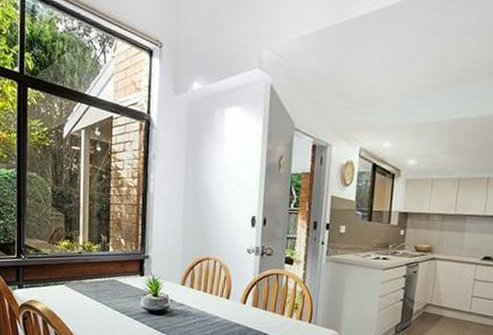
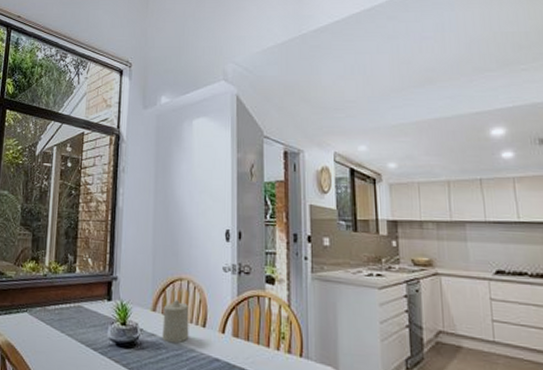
candle: none [190,276,215,311] -> present [162,300,189,343]

